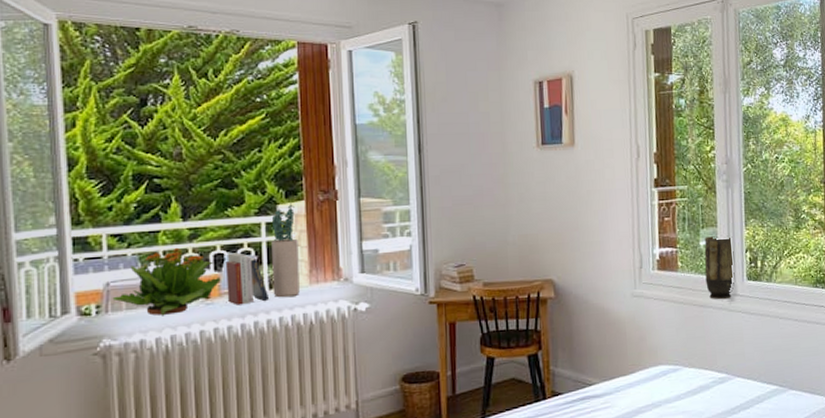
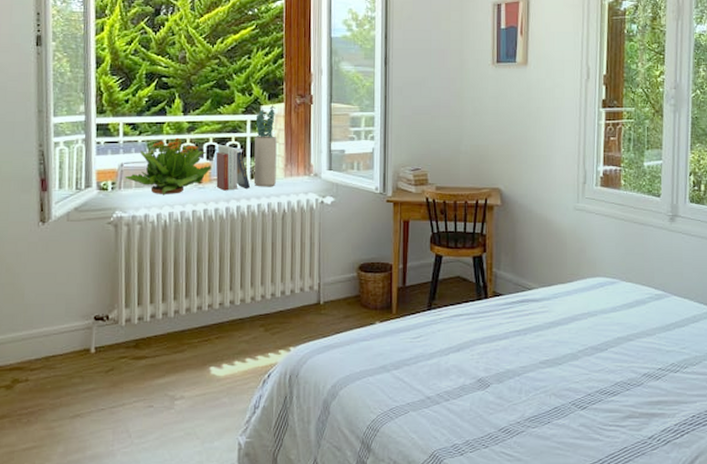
vase: present [704,235,735,300] -> none [647,158,678,220]

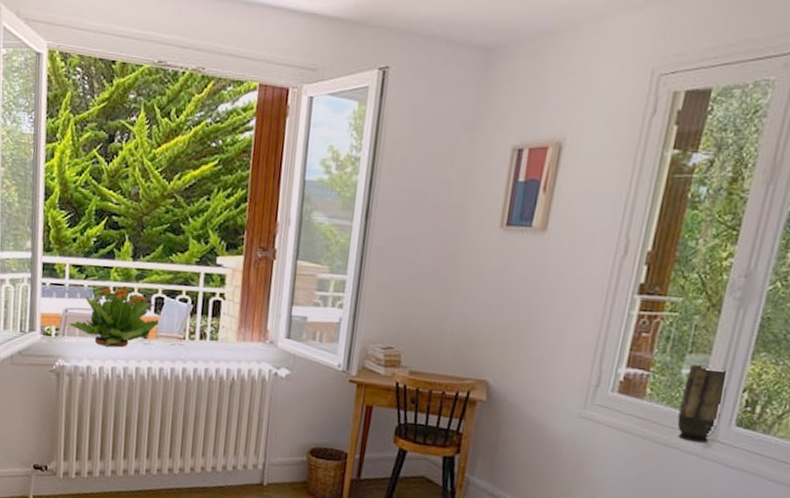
books: present [216,145,251,191] -> none [162,298,199,351]
vase: present [253,104,277,187] -> none [202,256,233,351]
vase: none [647,158,678,220] -> present [677,364,730,444]

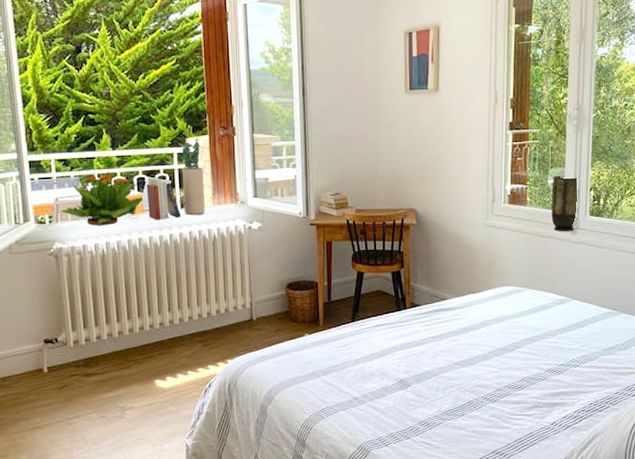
books: none [162,298,199,351] -> present [146,177,182,220]
vase: none [202,256,233,351] -> present [182,136,205,216]

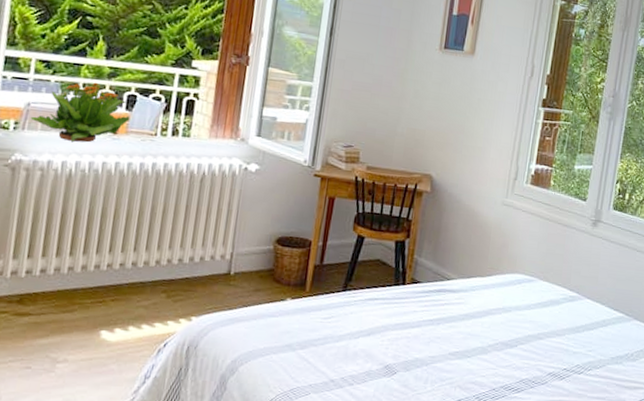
books: present [146,177,182,220] -> none [132,96,171,147]
vase: present [182,136,205,216] -> none [174,60,208,147]
vase: present [551,175,579,232] -> none [573,162,607,224]

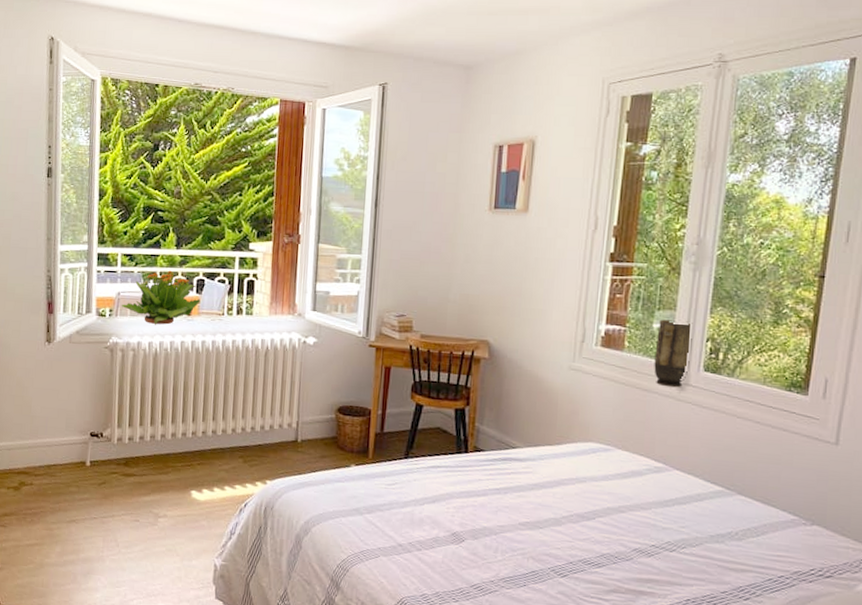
vase: none [573,162,607,224] -> present [654,319,693,388]

